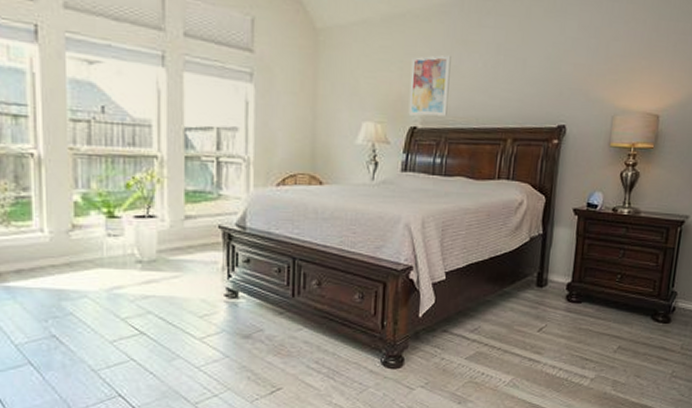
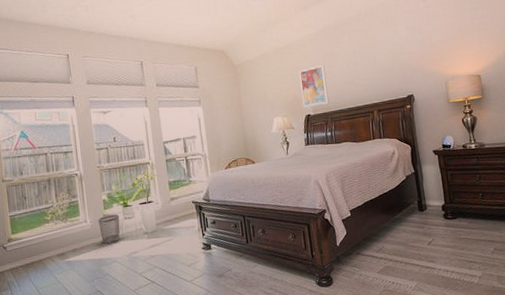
wastebasket: none [63,225,98,269] -> present [98,214,120,244]

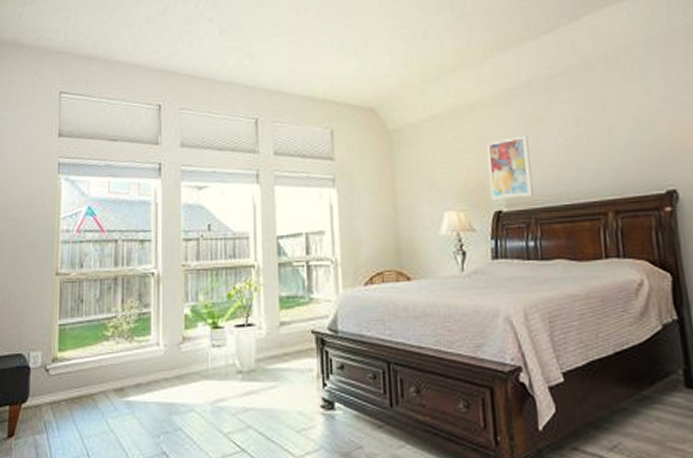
wastebasket: present [98,214,120,244] -> none [175,337,204,381]

